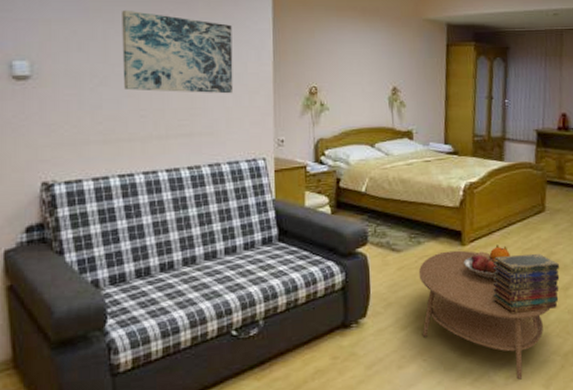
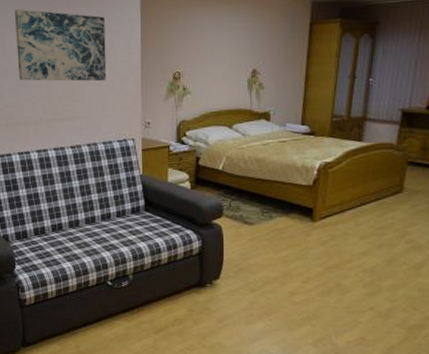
coffee table: present [418,250,551,380] -> none [269,226,399,345]
fruit bowl: present [463,245,510,280] -> none [312,222,361,255]
book stack: present [492,254,560,315] -> none [339,233,414,288]

